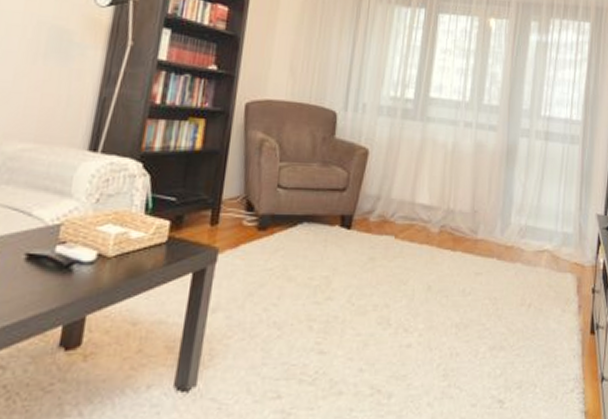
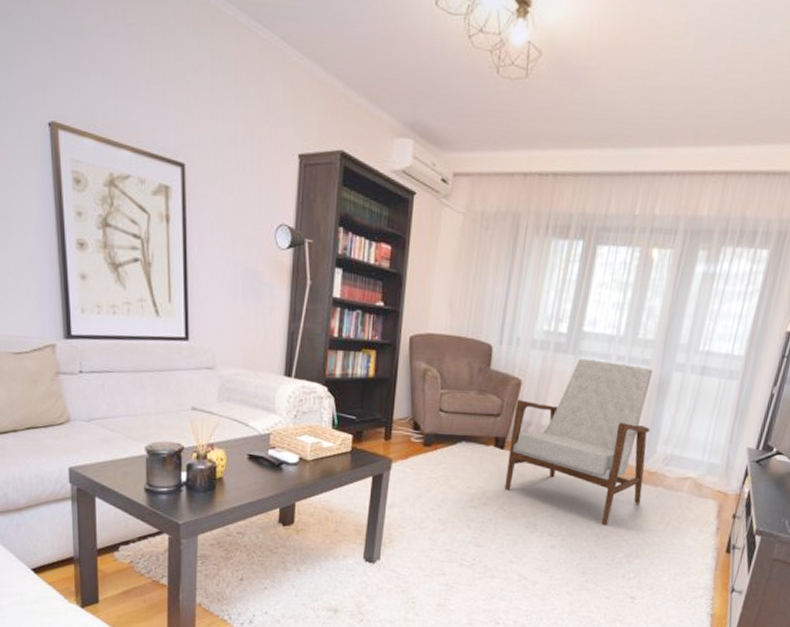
armchair: none [352,125,503,314] -> present [504,359,653,526]

